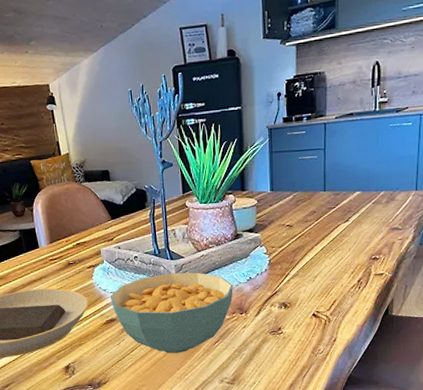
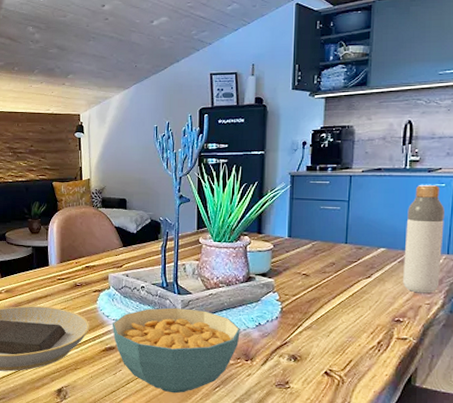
bottle: none [377,125,412,231] -> present [403,185,444,294]

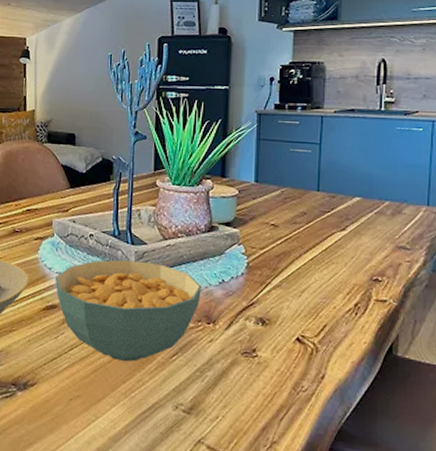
bottle: present [403,185,444,294] -> none [381,129,423,250]

